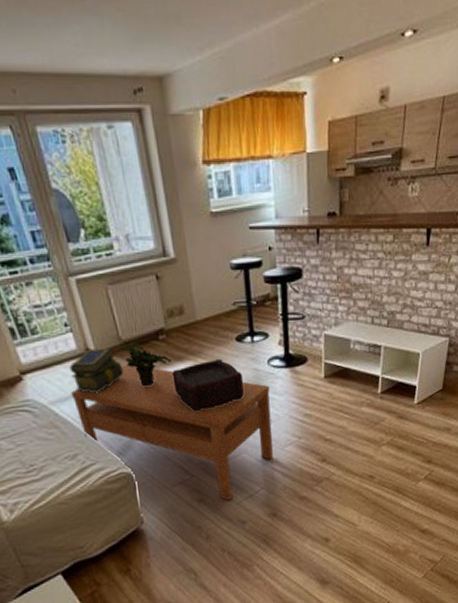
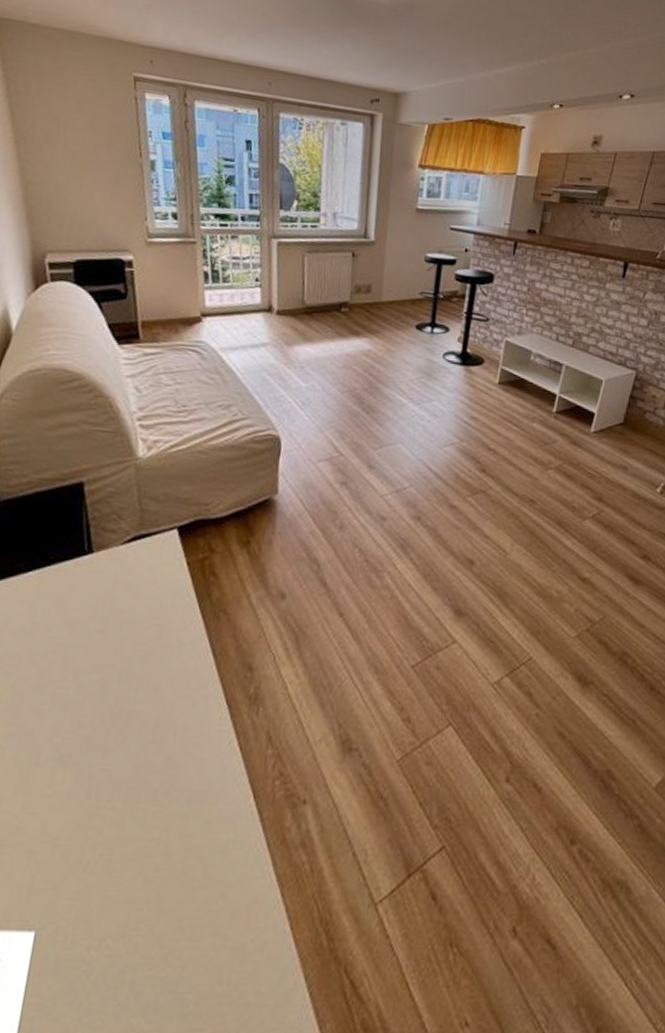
stack of books: present [69,347,124,393] -> none [248,306,300,349]
coffee table: present [71,364,273,501] -> none [242,328,440,491]
potted plant: present [123,341,172,386] -> none [303,307,349,353]
decorative container: present [172,358,245,412] -> none [344,341,415,390]

